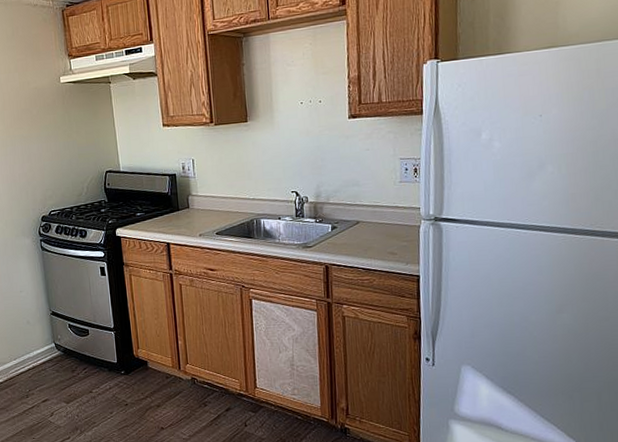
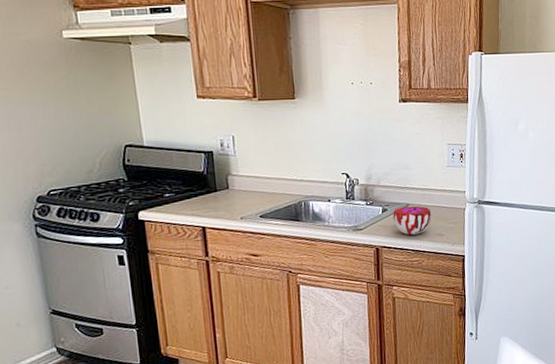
decorative bowl: none [342,223,383,253] -> present [393,206,432,235]

